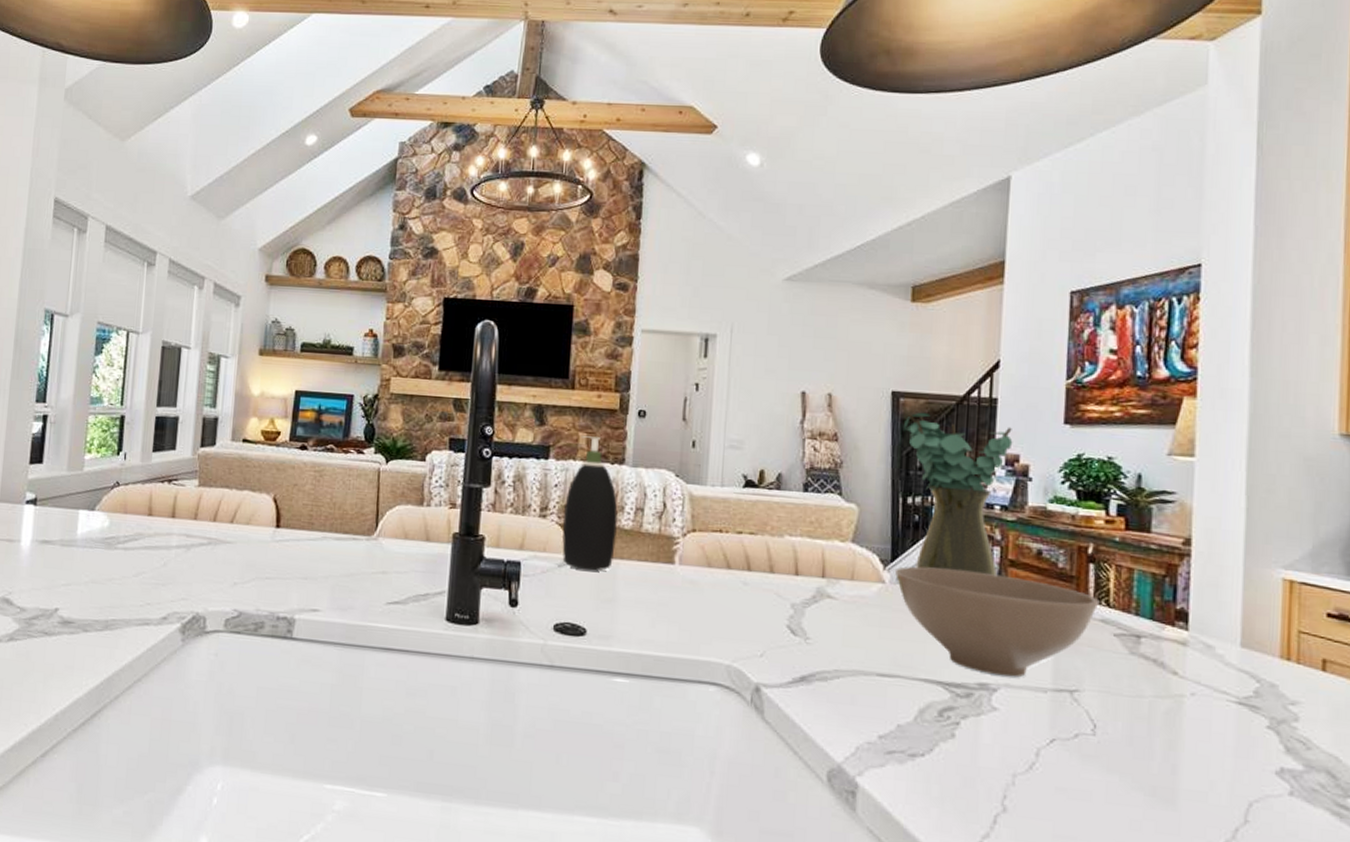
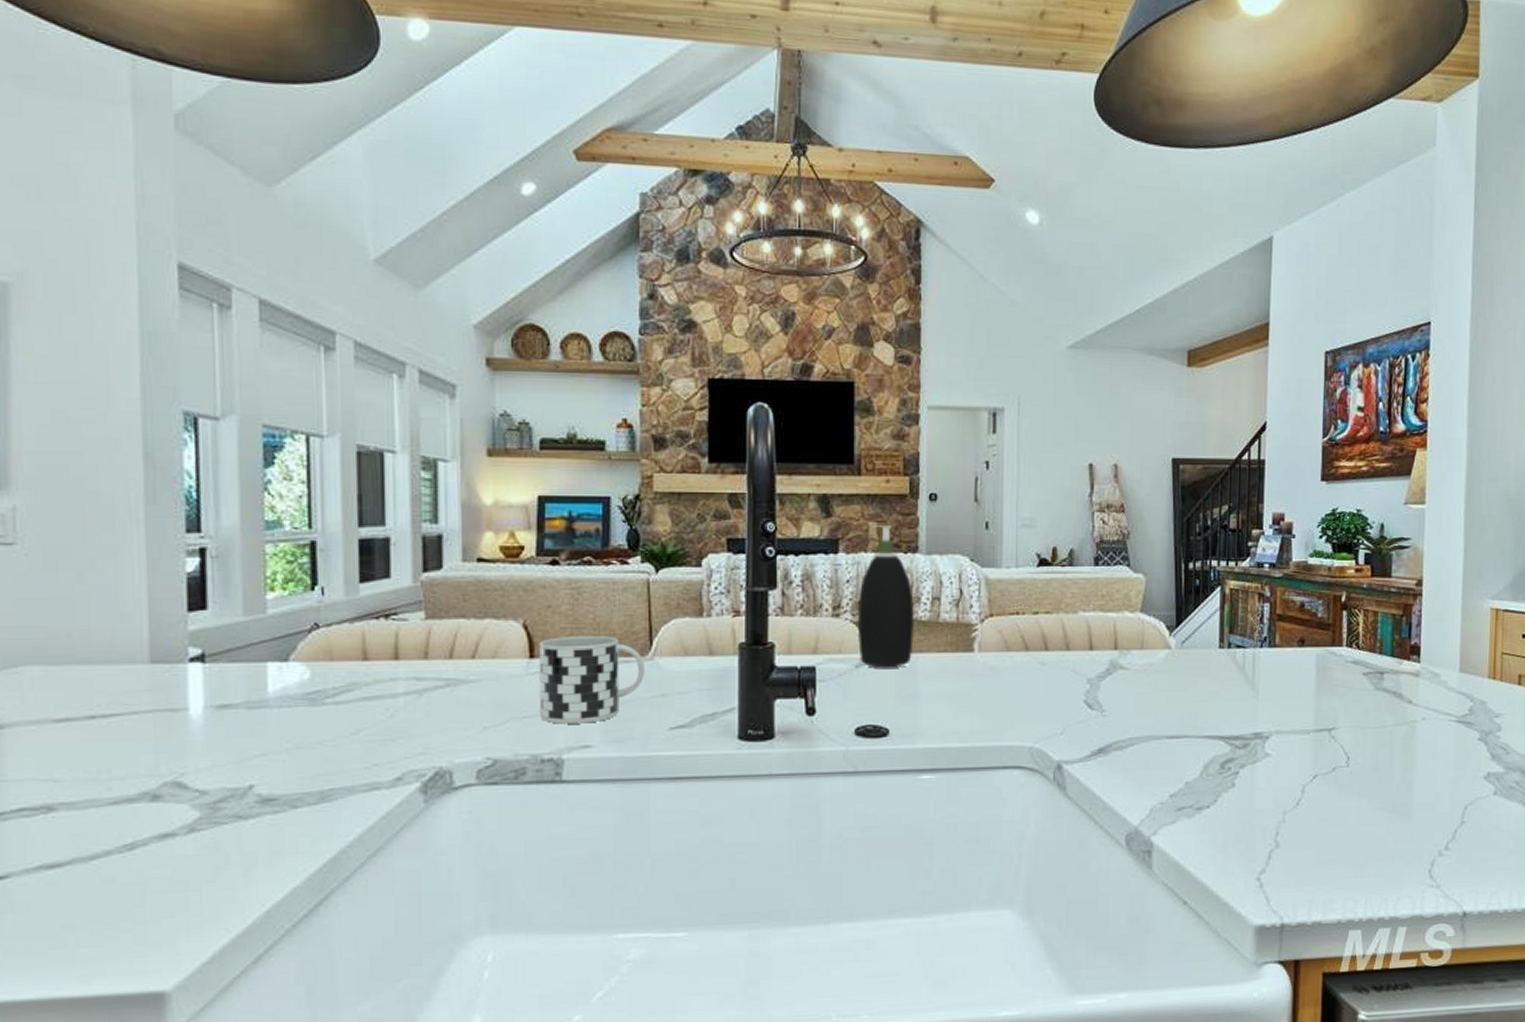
cup: none [280,511,370,590] -> present [539,635,645,724]
bowl: present [894,566,1100,677] -> none [1179,628,1351,724]
vase: present [902,406,1013,576] -> none [1182,473,1279,631]

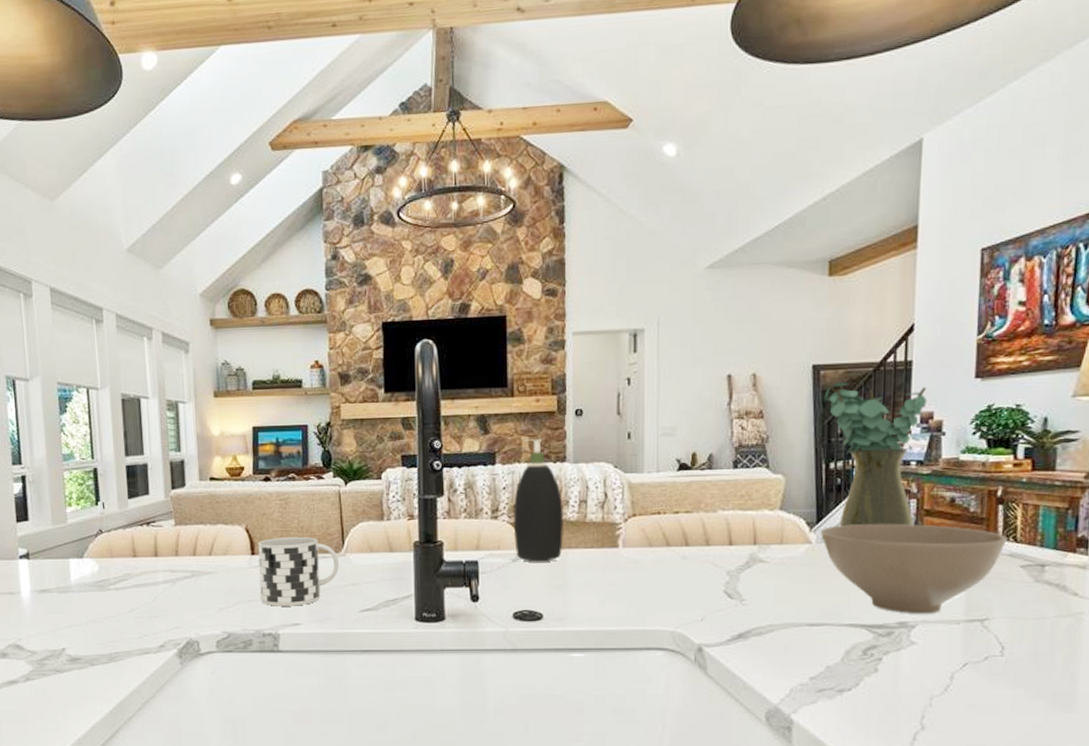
bowl: none [1179,628,1351,724] -> present [820,524,1008,614]
vase: none [1182,473,1279,631] -> present [823,378,927,526]

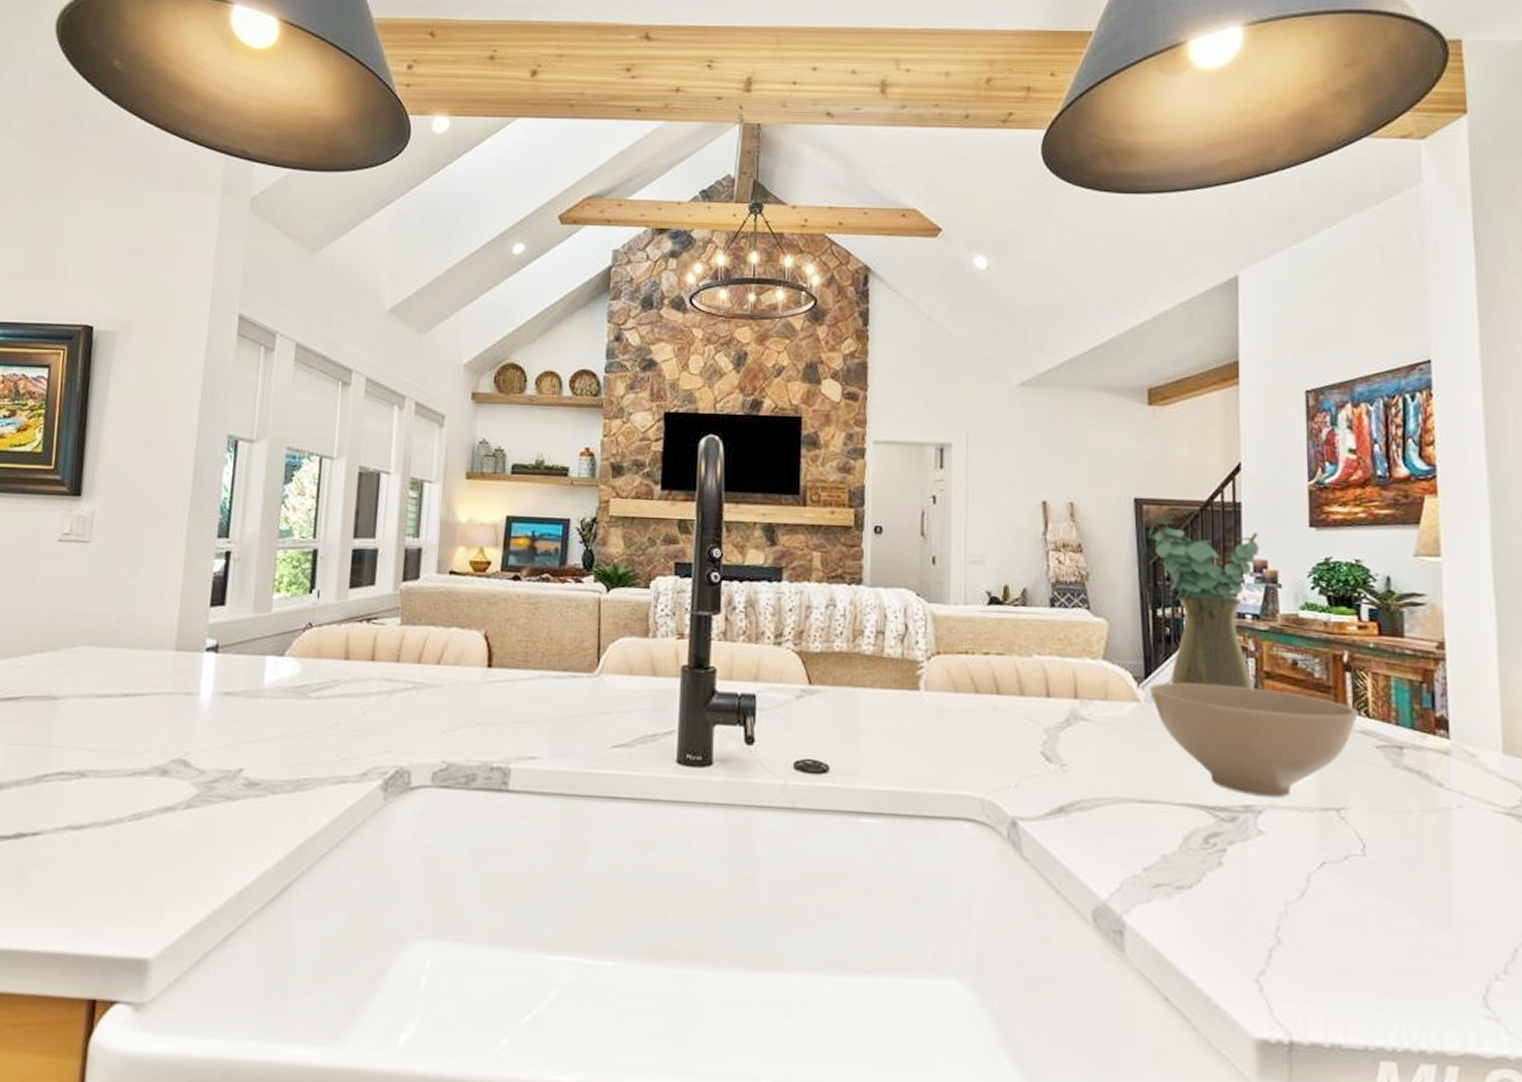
cup: present [258,536,339,606] -> none [493,648,591,735]
soap dispenser: present [513,439,563,562] -> none [798,555,857,701]

